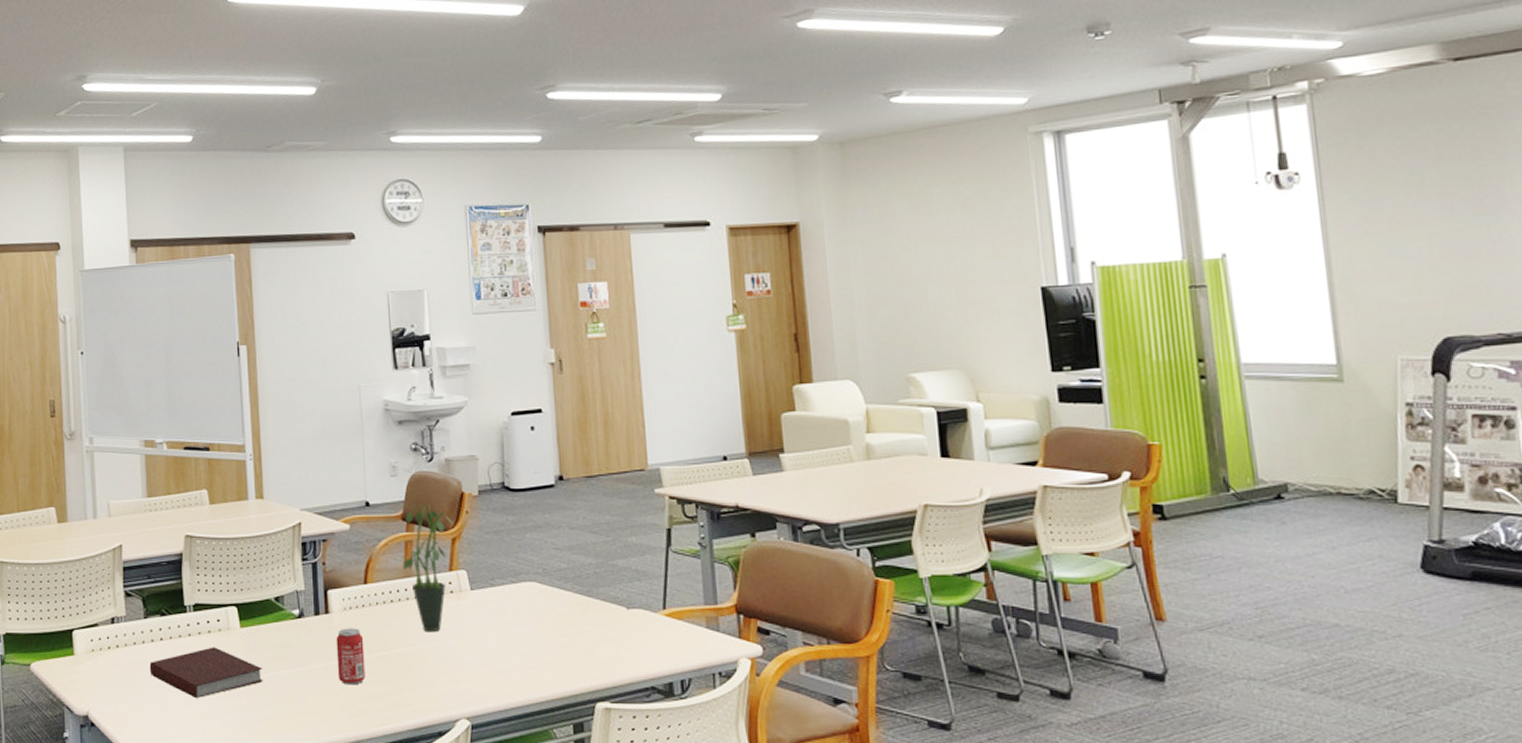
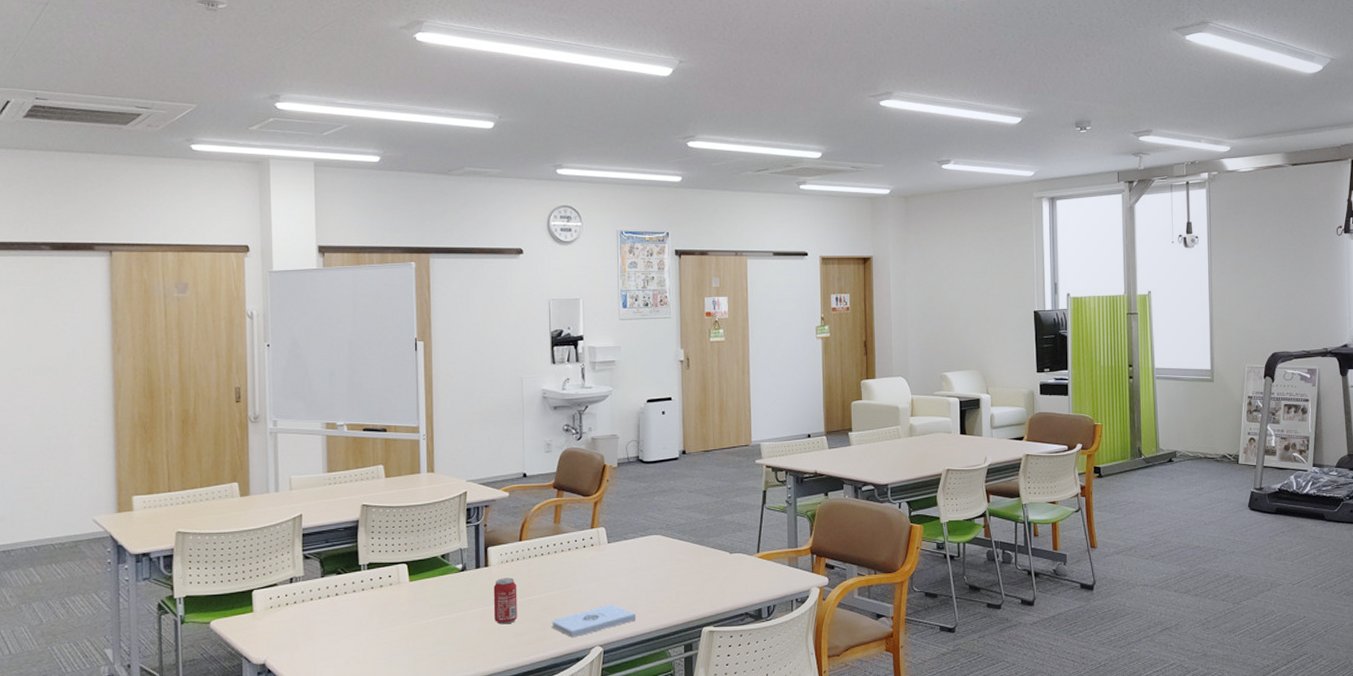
notebook: present [149,647,263,698] -> none [325,599,428,643]
potted plant: present [403,504,454,633] -> none [553,474,597,579]
notepad: none [406,668,511,705] -> present [551,605,637,637]

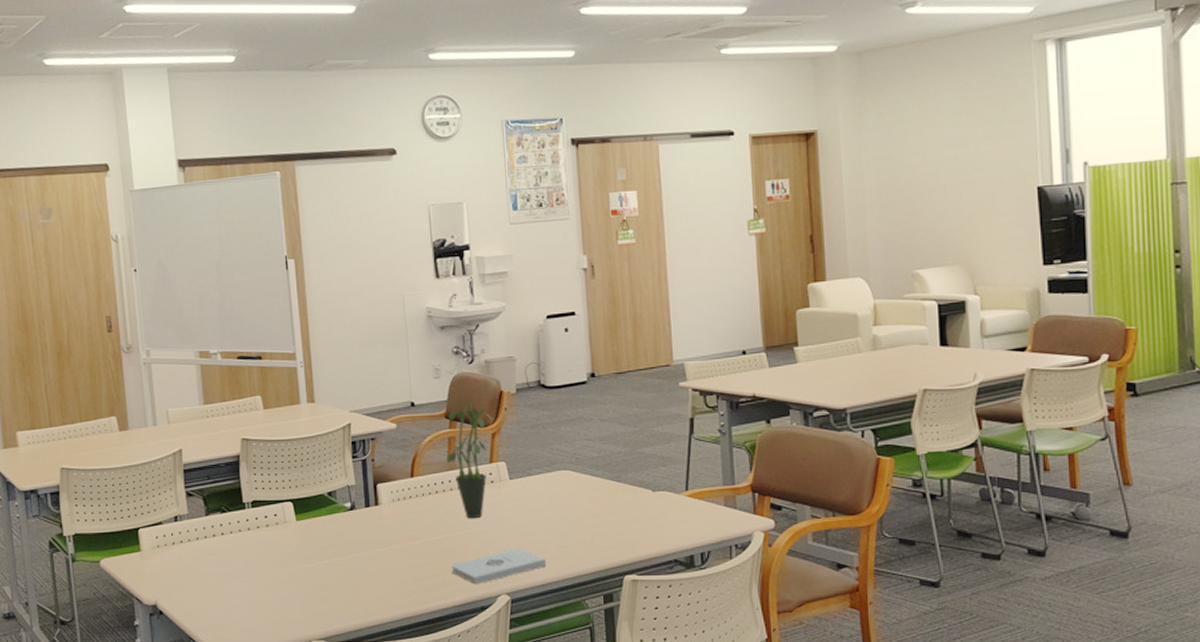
beverage can: present [493,578,517,625] -> none [385,517,414,568]
potted plant: none [553,474,597,579] -> present [447,402,494,519]

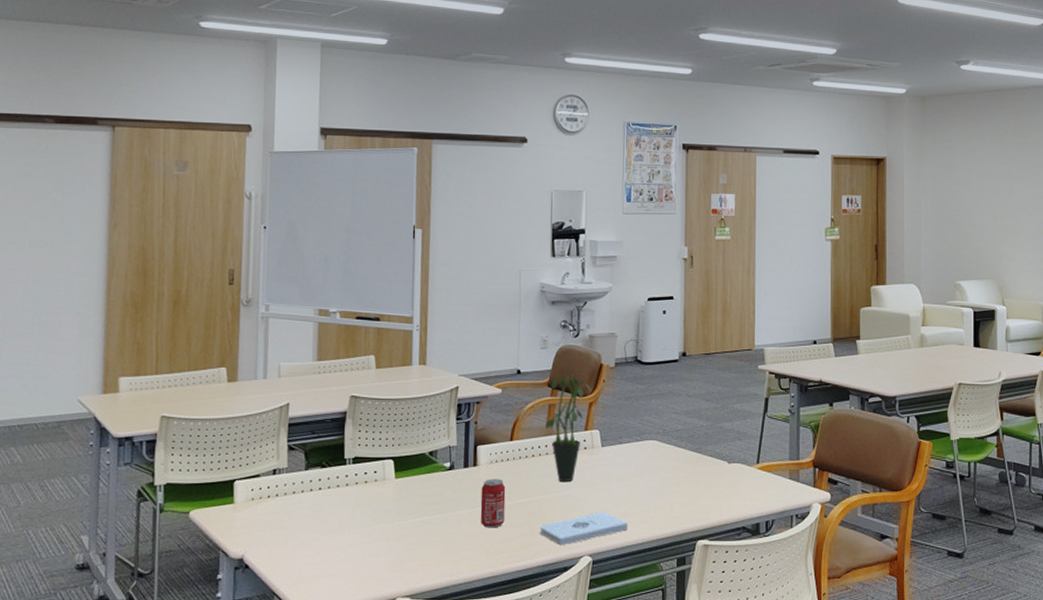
beverage can: none [385,517,414,568] -> present [480,479,506,528]

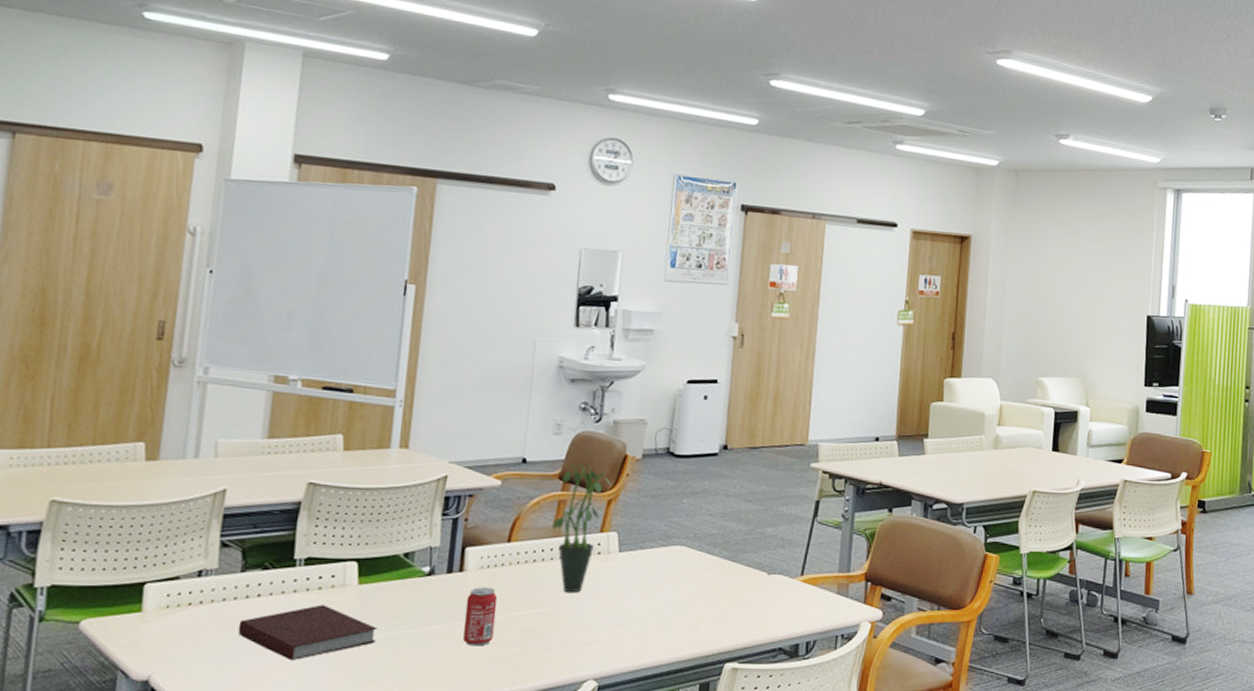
notebook: none [306,495,413,541] -> present [237,604,377,660]
notepad: present [539,512,628,545] -> none [535,629,645,667]

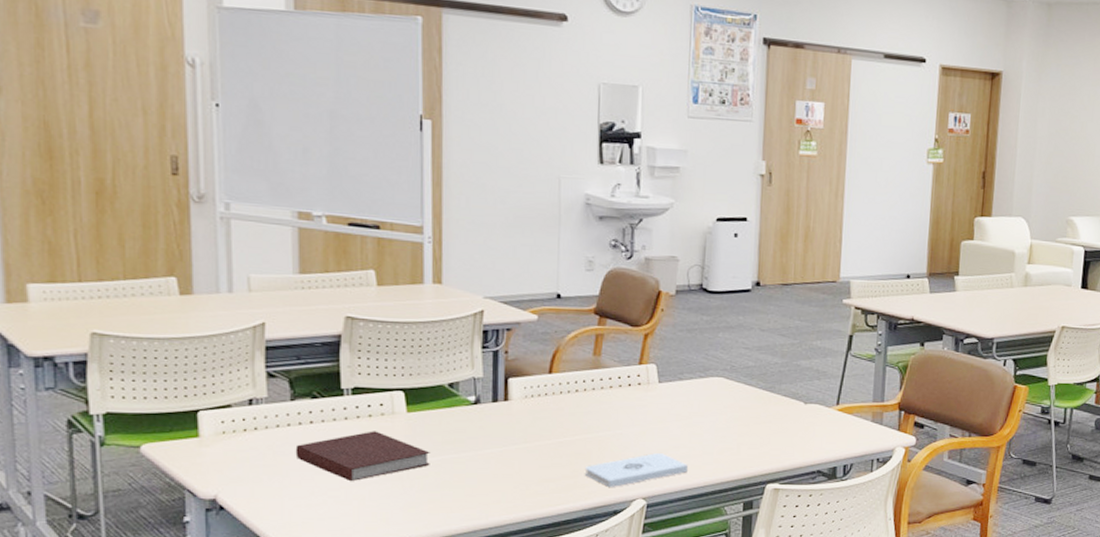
beverage can: present [463,587,498,646] -> none [513,415,544,469]
notepad: none [535,629,645,667] -> present [584,453,689,487]
potted plant: present [552,463,613,593] -> none [591,299,648,421]

